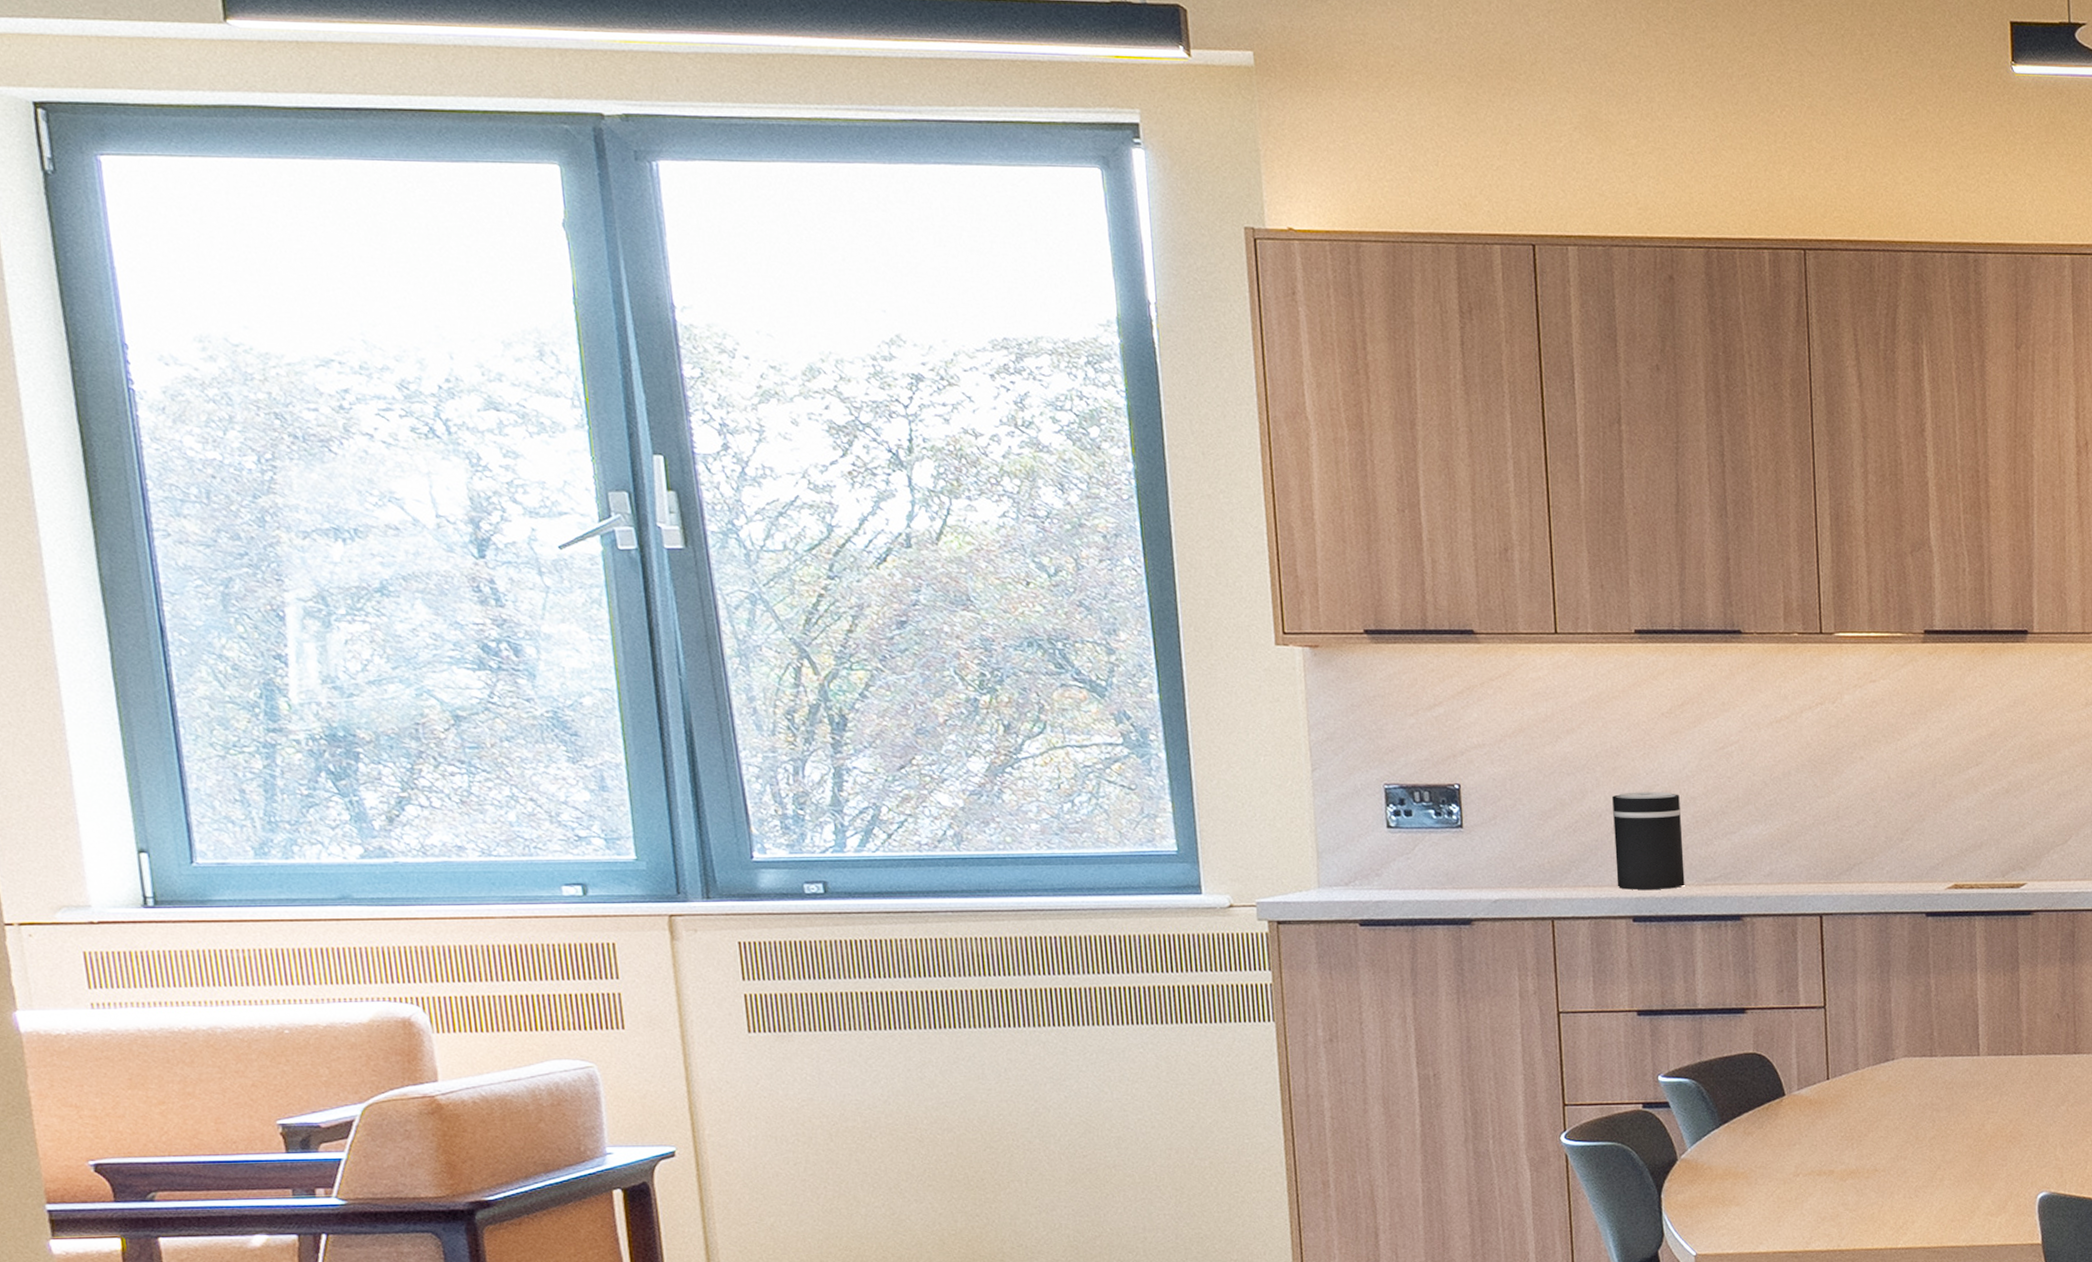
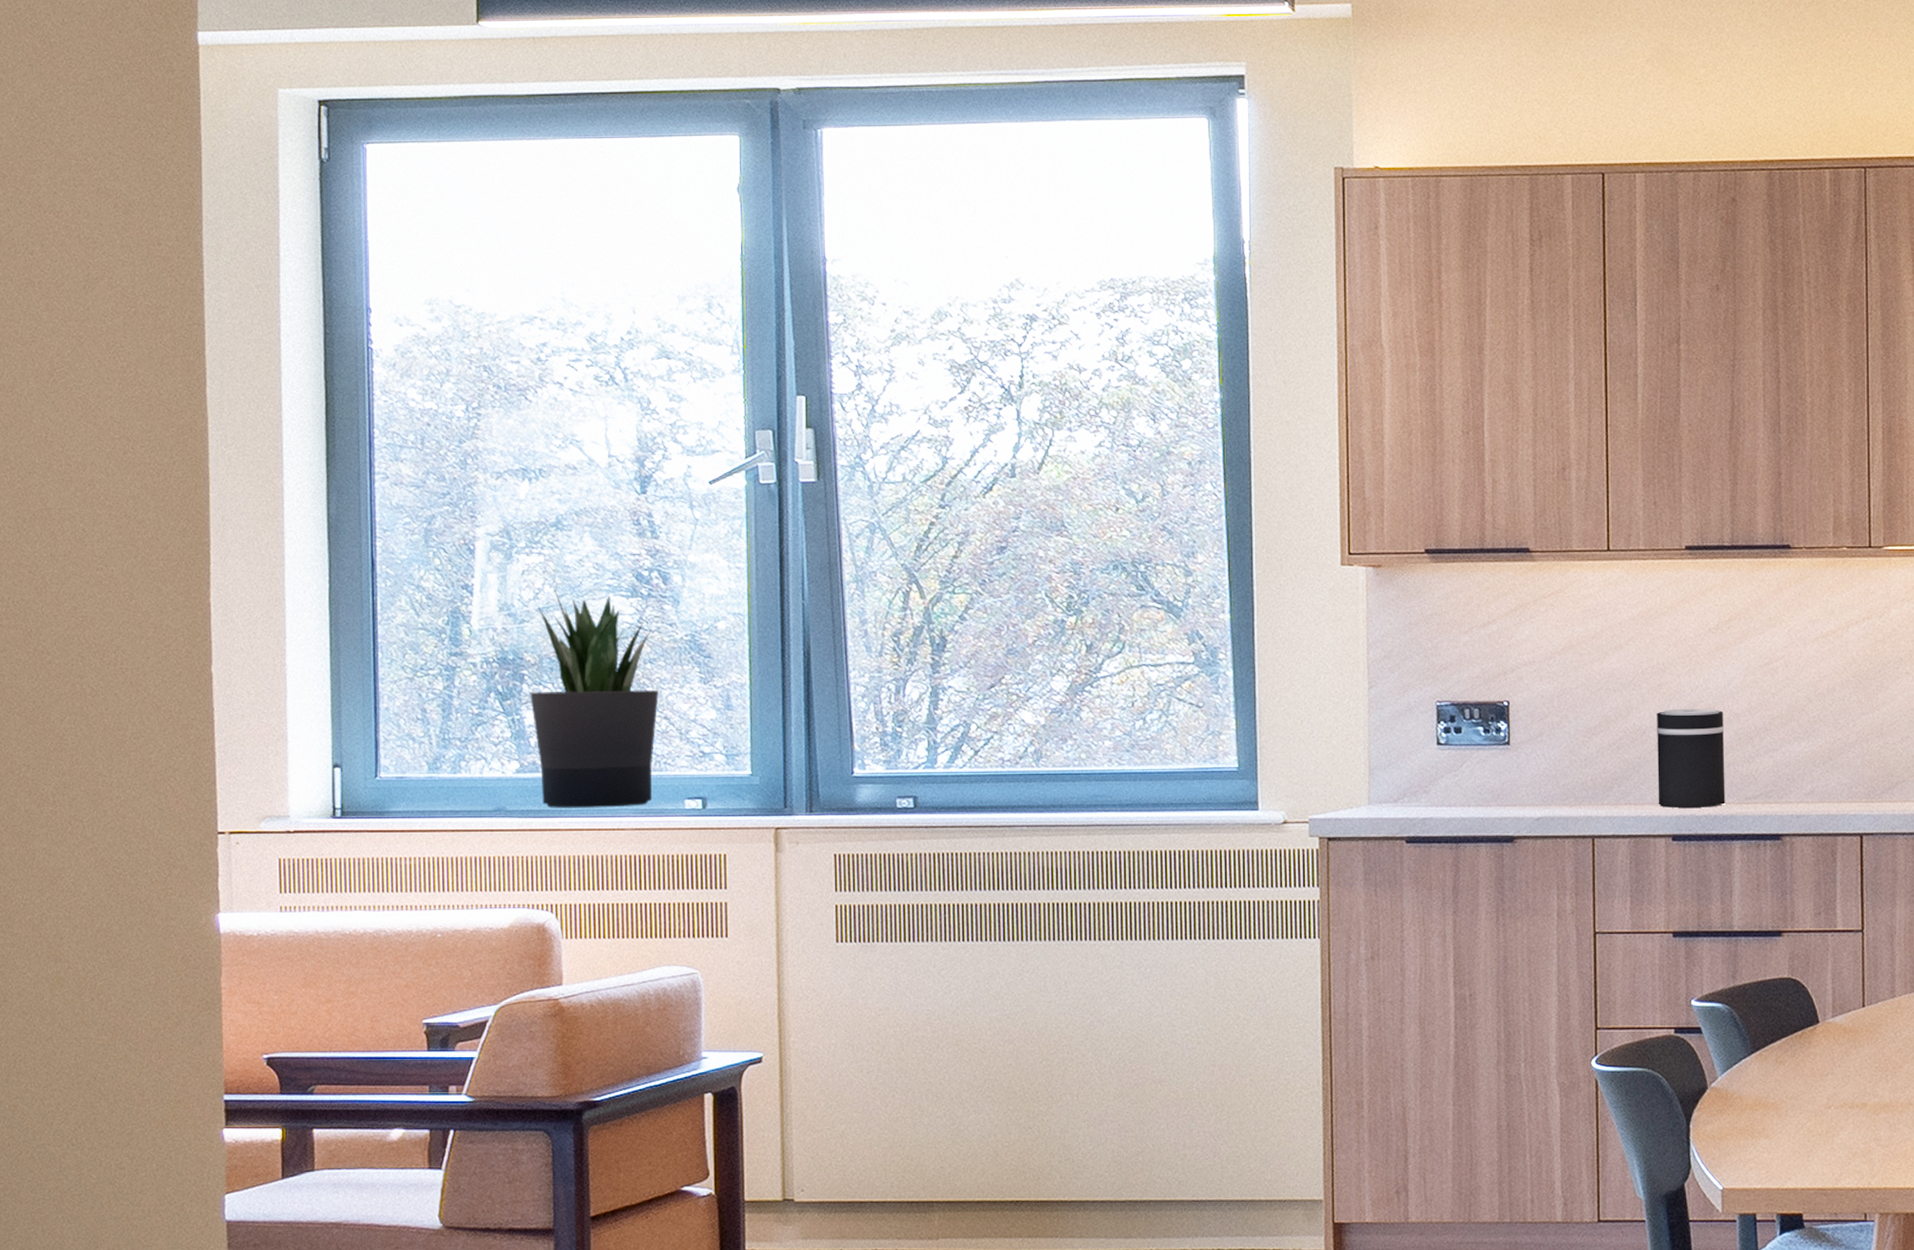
planter: none [368,656,523,896] -> present [530,585,658,808]

